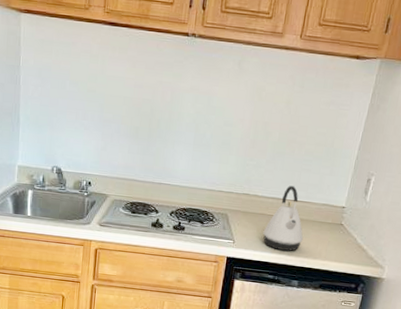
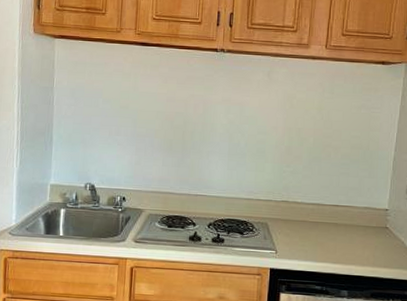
kettle: present [263,185,304,251] -> none [306,190,349,259]

